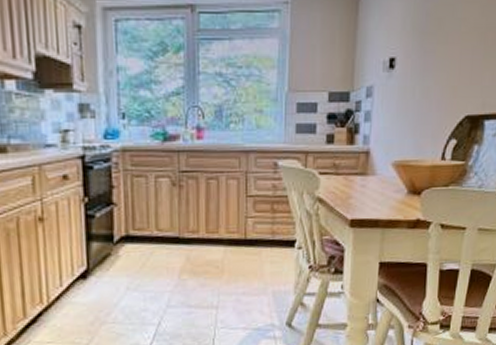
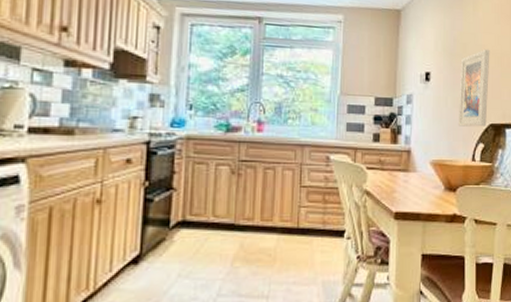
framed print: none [426,23,472,121] -> present [458,48,490,127]

